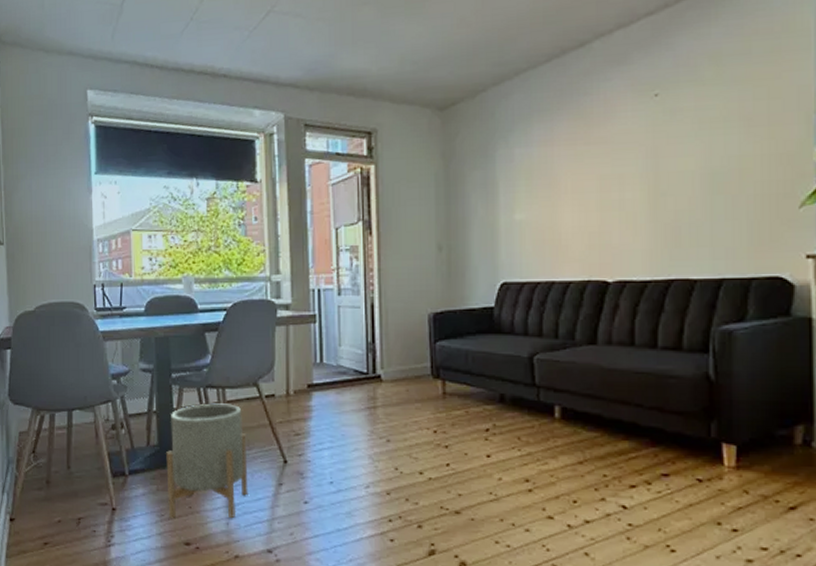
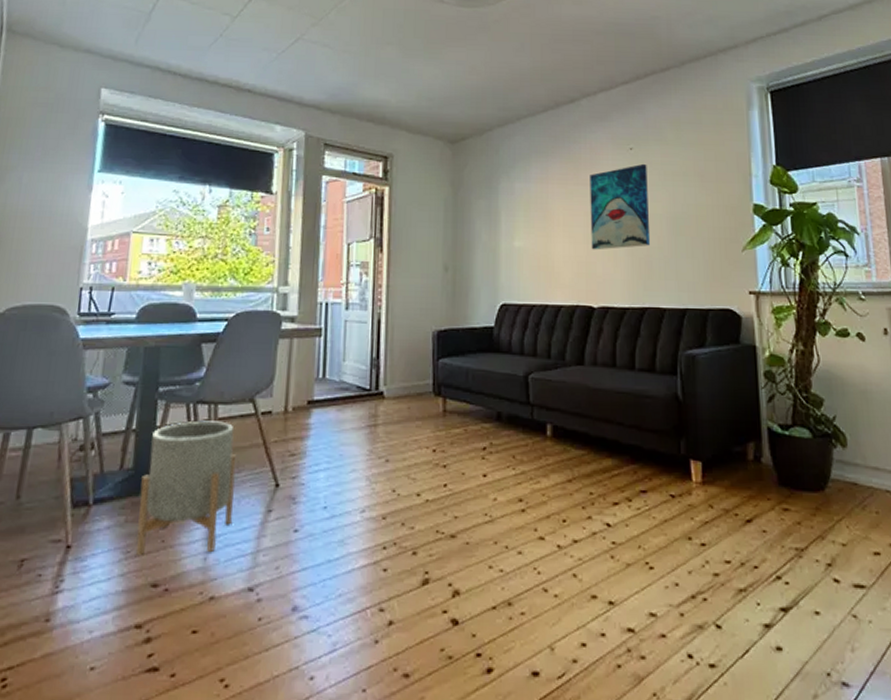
wall art: none [604,111,679,218] -> present [590,163,651,250]

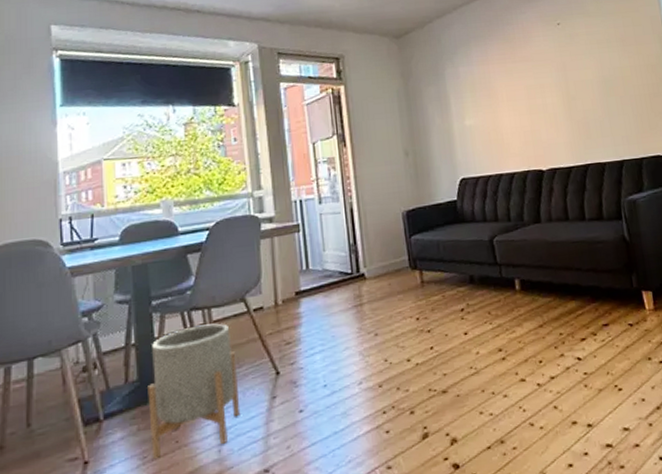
wall art: present [590,163,651,250] -> none [525,36,586,119]

